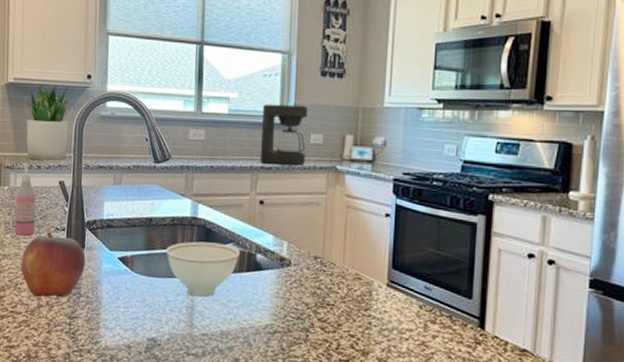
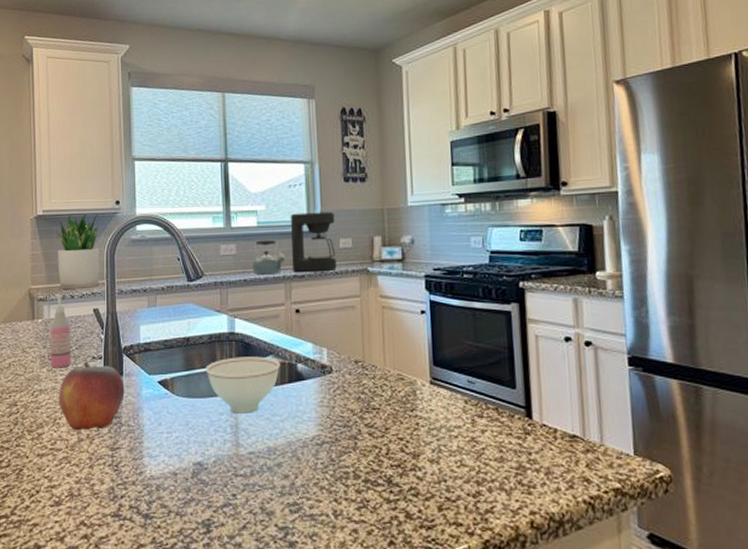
kettle: none [220,128,255,164] -> present [252,240,286,275]

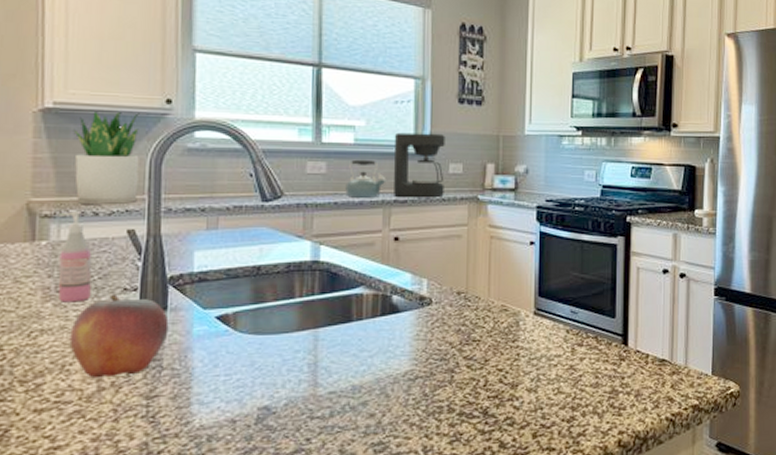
bowl: present [205,356,280,414] -> none [280,287,372,351]

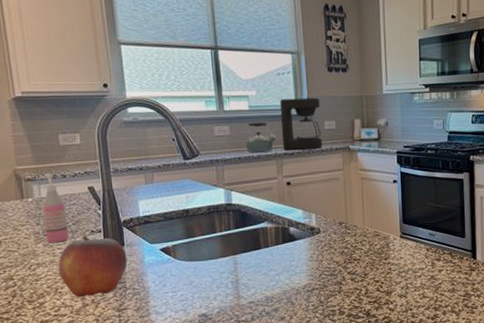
planter: present [73,112,139,205] -> none [39,97,92,170]

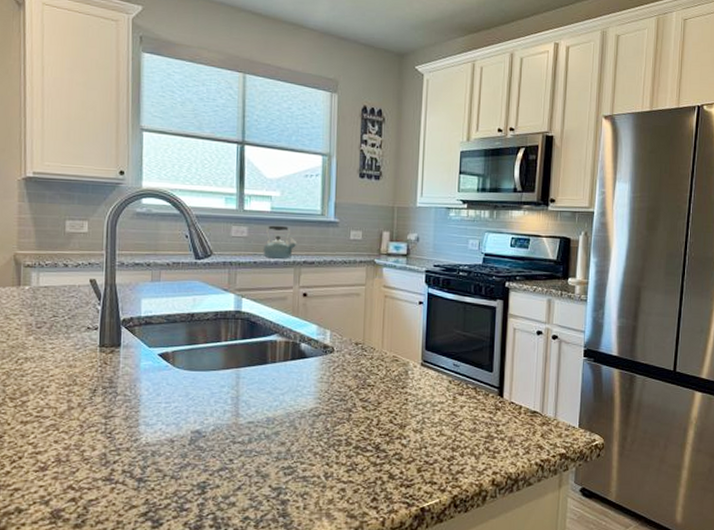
soap dispenser: present [37,174,69,243] -> none [37,262,64,337]
fruit: present [58,235,128,298] -> none [47,331,122,399]
coffee maker: present [279,97,323,151] -> none [303,202,348,261]

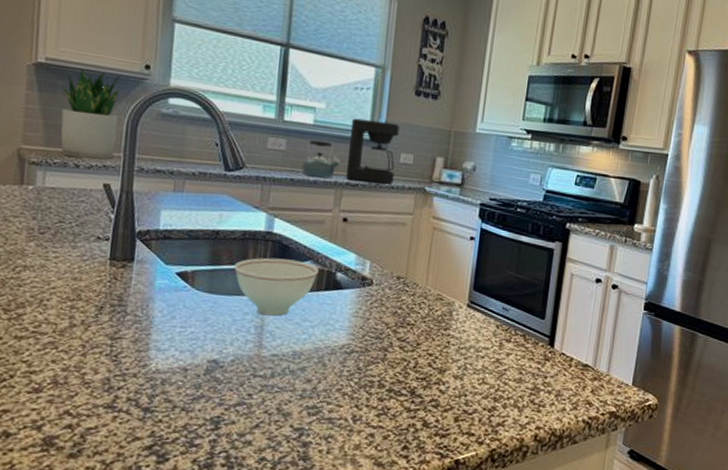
planter: none [48,180,99,259] -> present [60,70,119,160]
bowl: none [209,334,284,387] -> present [234,257,319,316]
coffee maker: none [303,202,348,261] -> present [346,118,400,185]

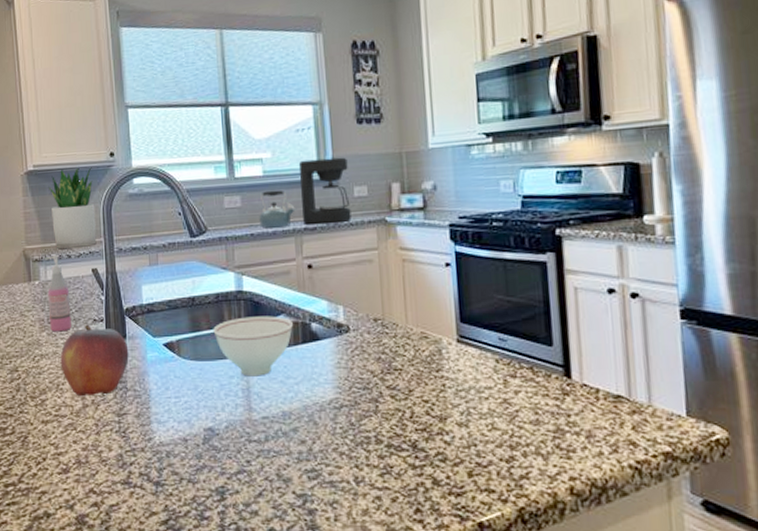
soap dispenser: none [40,160,72,245] -> present [44,254,71,332]
fruit: none [48,241,135,316] -> present [60,324,129,397]

